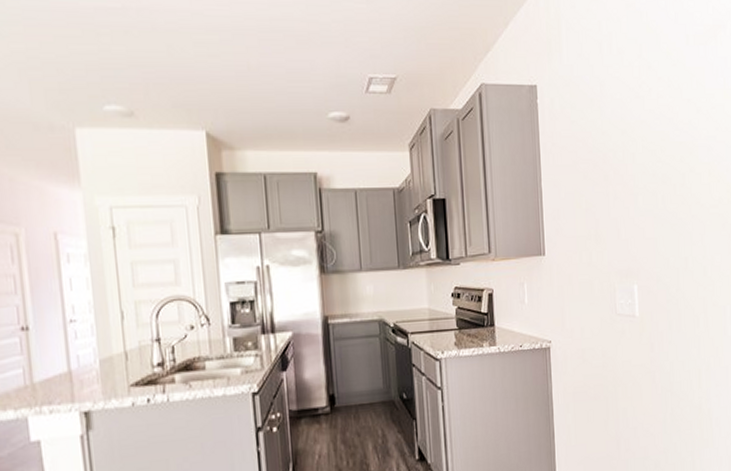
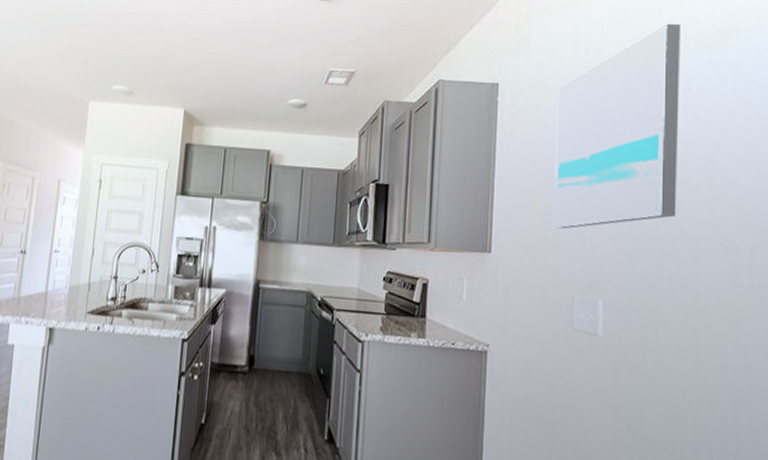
wall art: none [589,20,687,225] -> present [553,23,680,229]

